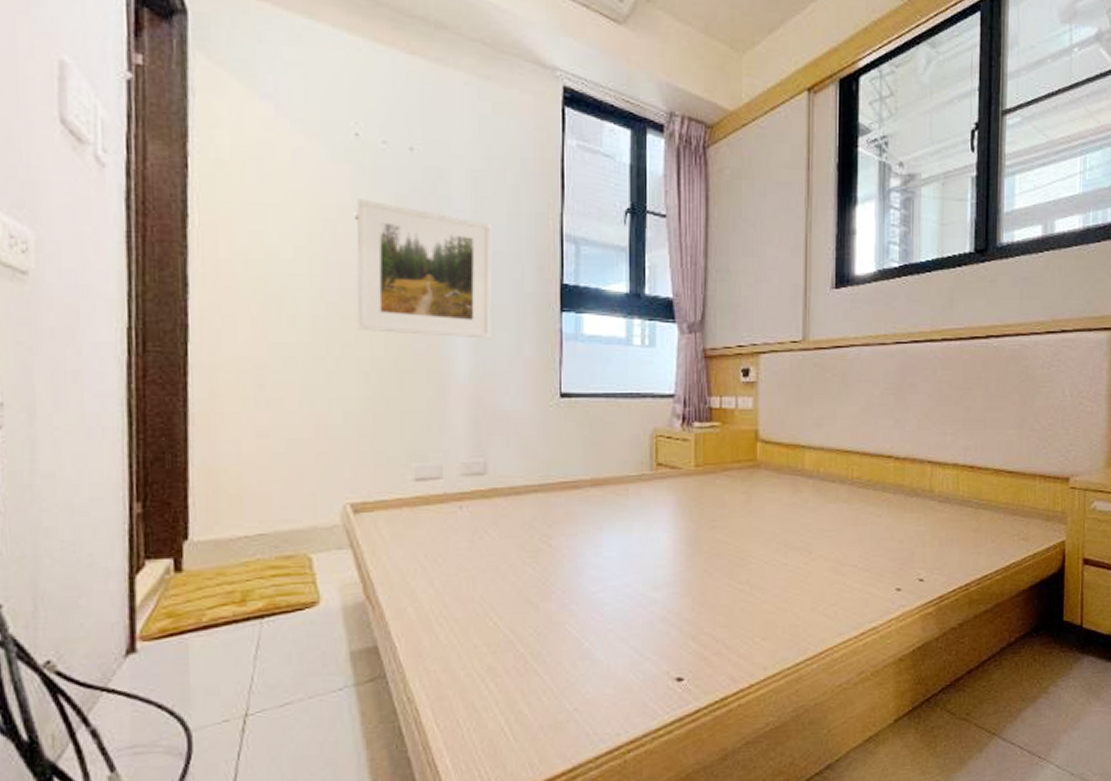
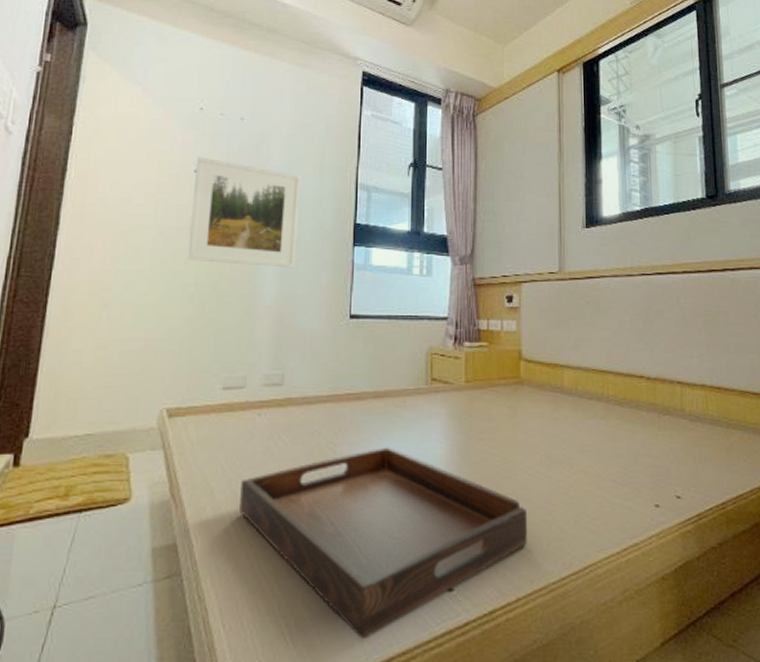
serving tray: none [445,537,763,731] -> present [239,446,528,640]

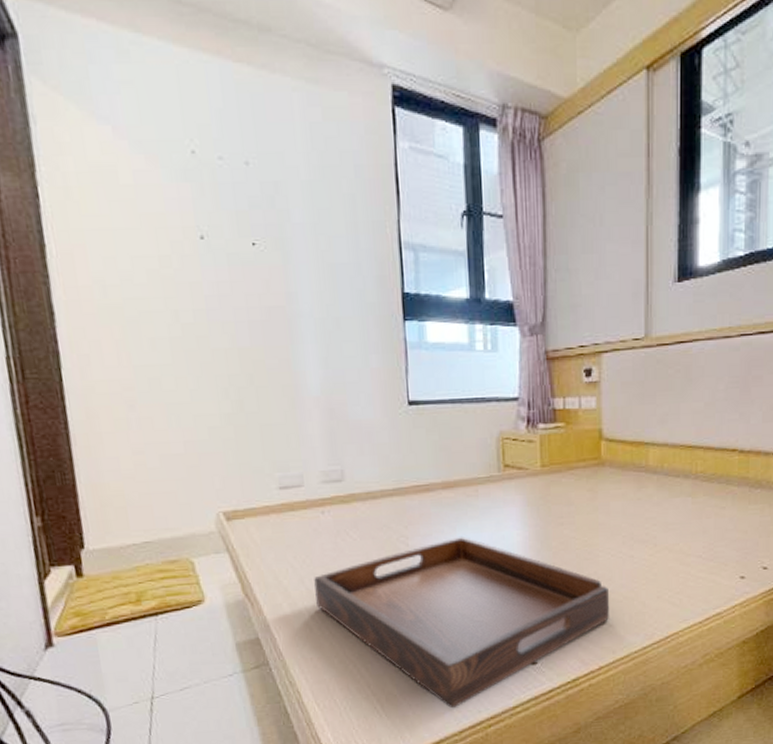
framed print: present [186,157,301,268] -> none [200,218,339,352]

